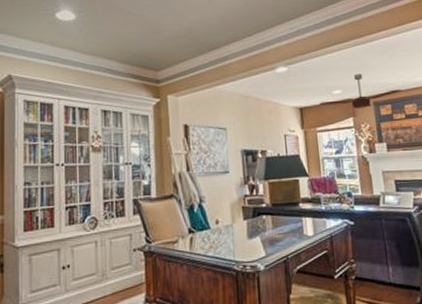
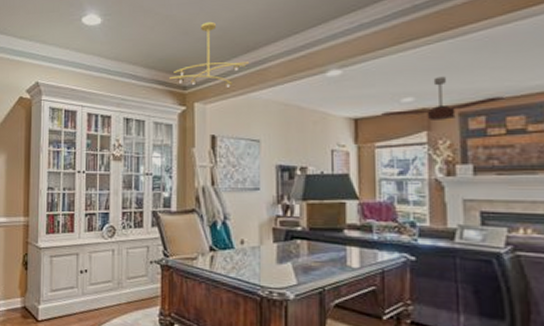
ceiling light fixture: none [143,22,214,81] -> present [170,21,250,87]

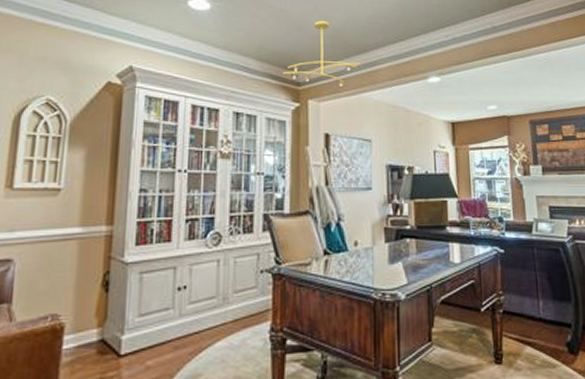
ceiling fan: present [381,76,505,120] -> none [473,89,560,127]

